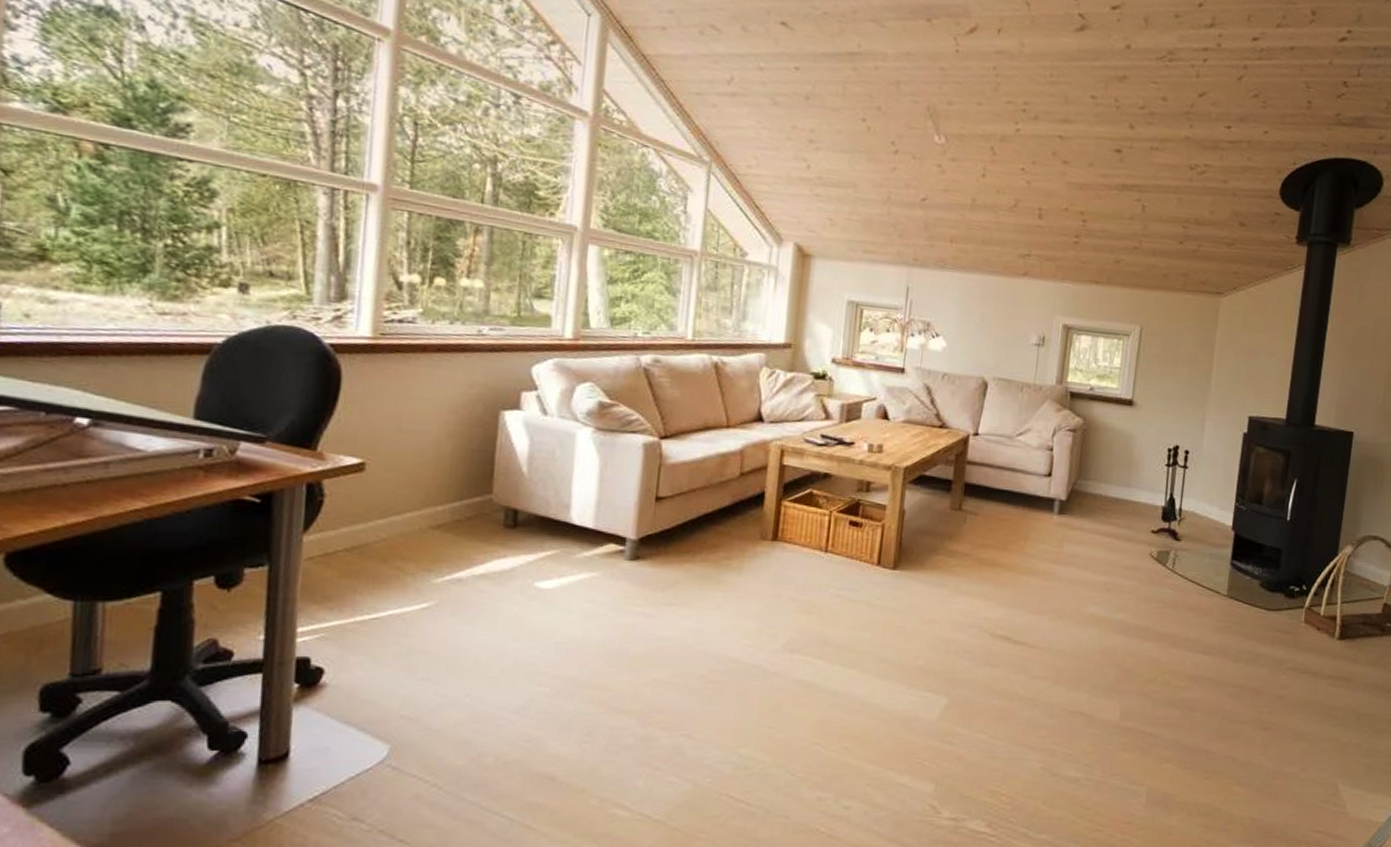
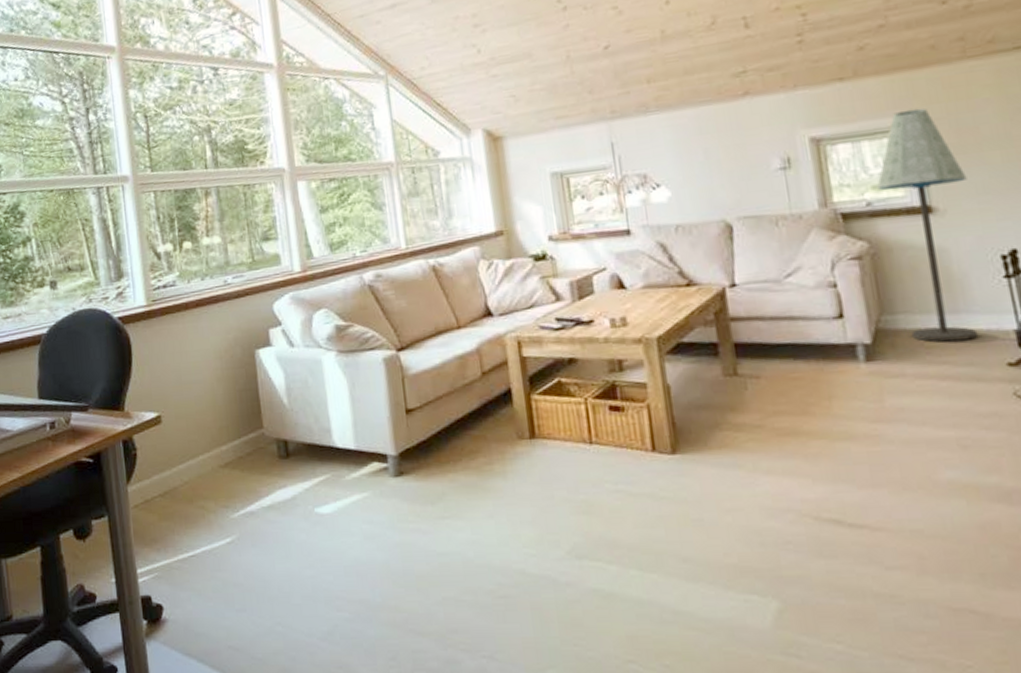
floor lamp: none [1094,320,1162,509] -> present [877,108,979,342]

